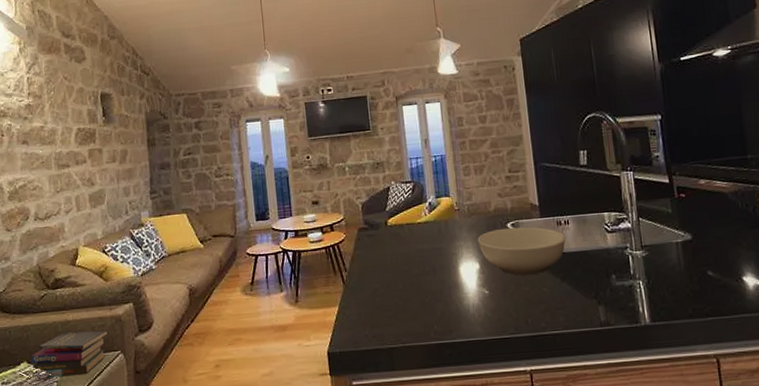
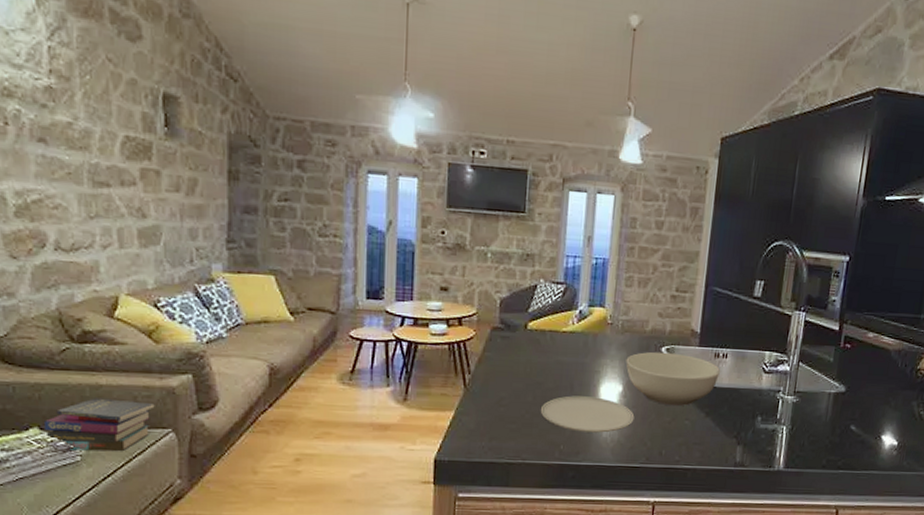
plate: none [410,277,496,311] -> present [540,395,635,433]

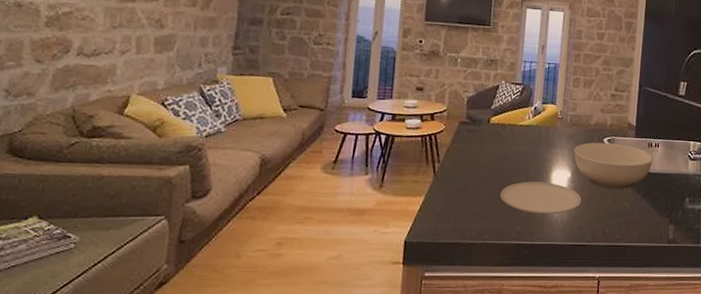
books: present [45,398,155,452] -> none [44,188,152,239]

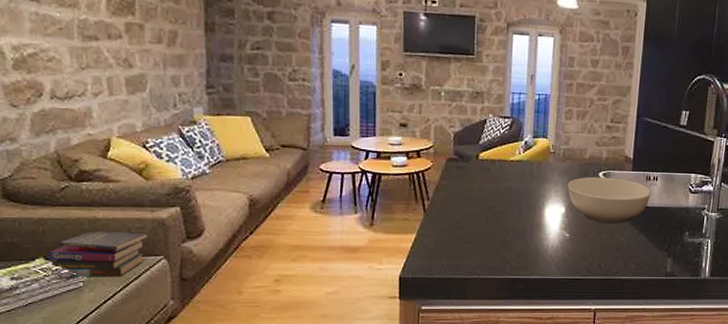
books: none [44,188,152,239] -> present [49,230,148,278]
plate: present [500,181,582,215] -> none [492,217,576,250]

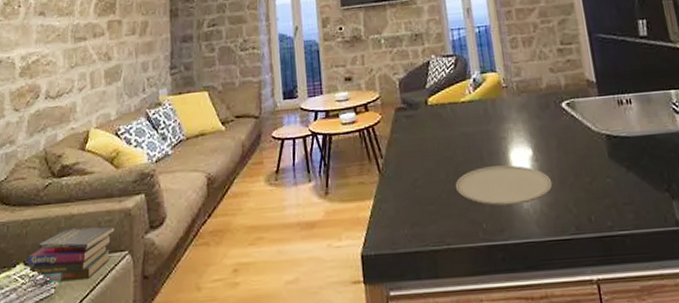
plate: none [492,217,576,250] -> present [455,165,553,206]
bowl: present [567,176,652,225] -> none [528,106,630,165]

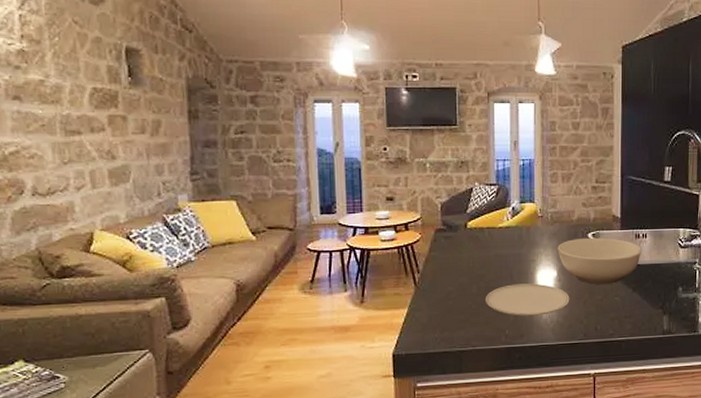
books: present [28,226,115,283] -> none [29,327,132,379]
bowl: none [528,106,630,165] -> present [557,237,643,285]

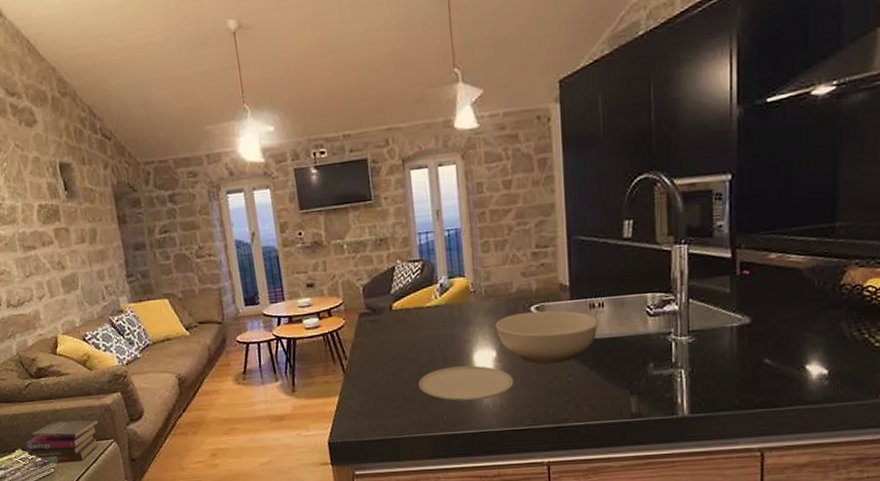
books: none [29,327,132,379] -> present [24,419,98,464]

